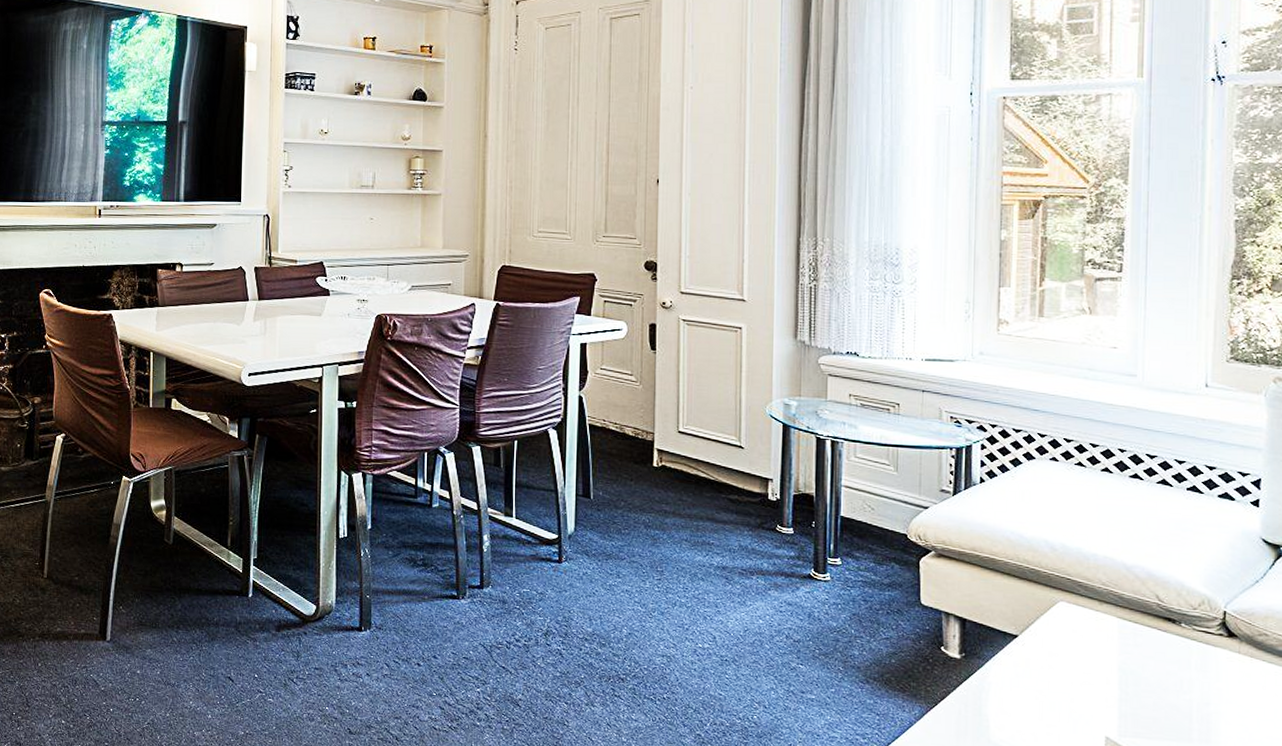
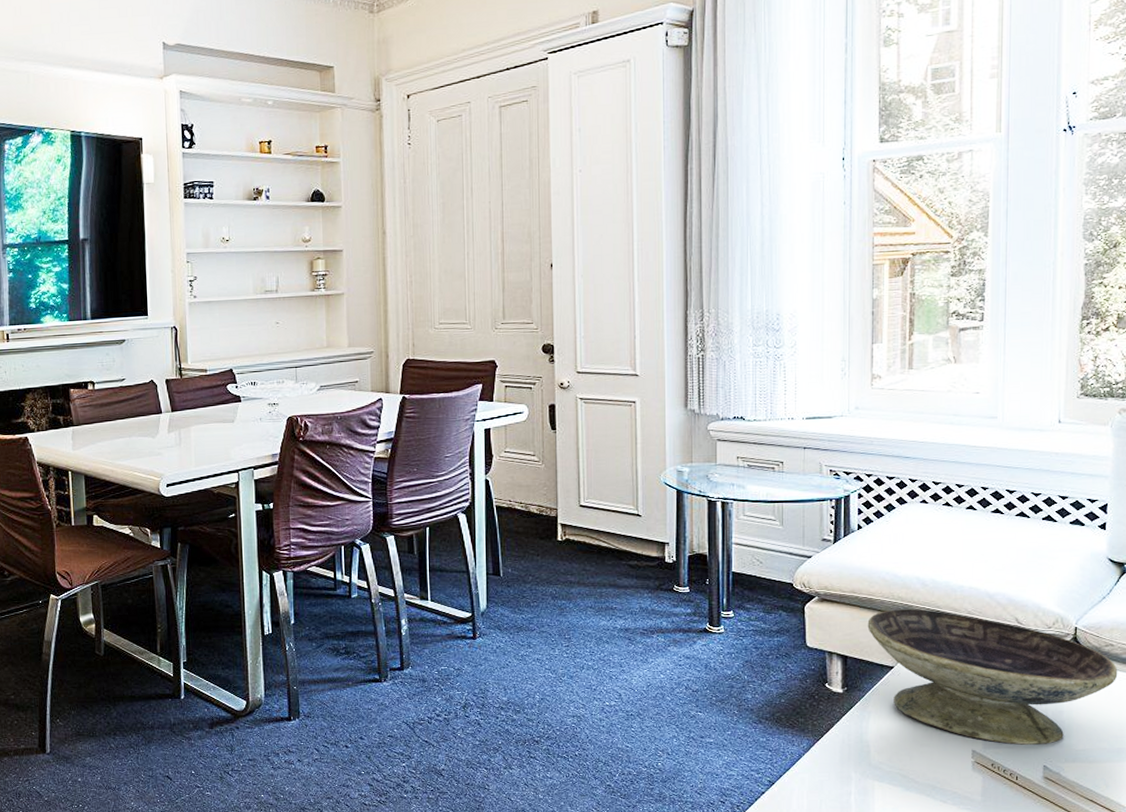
decorative bowl: none [989,573,1273,739] -> present [867,608,1118,745]

